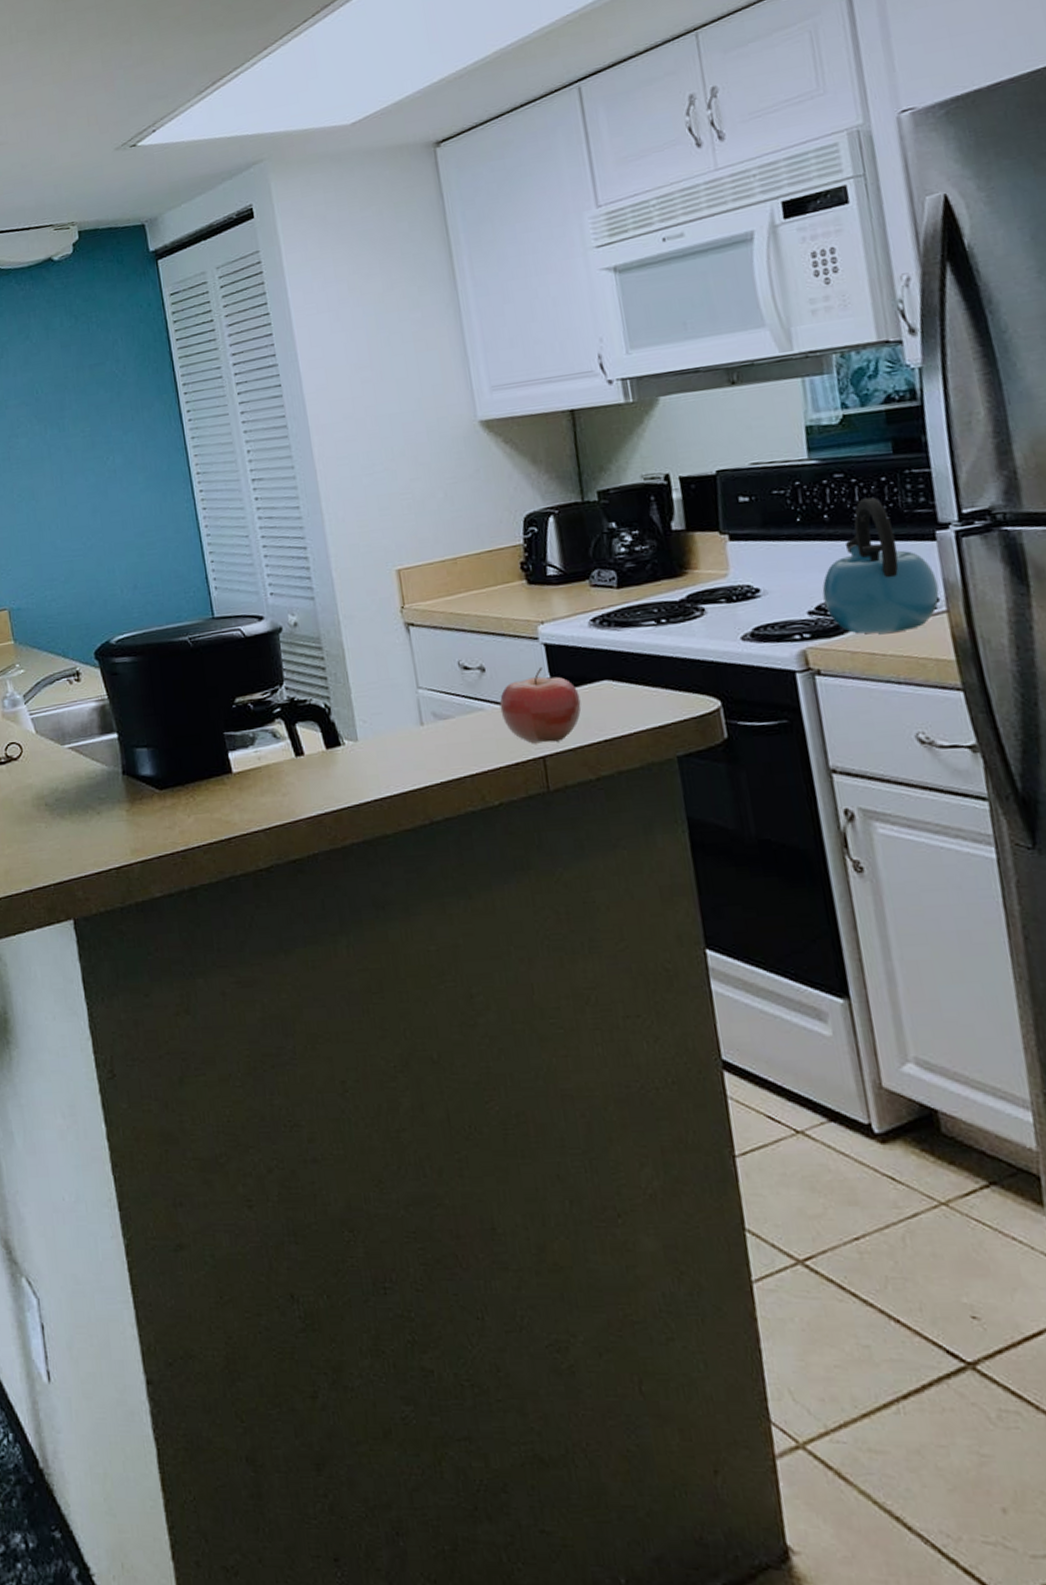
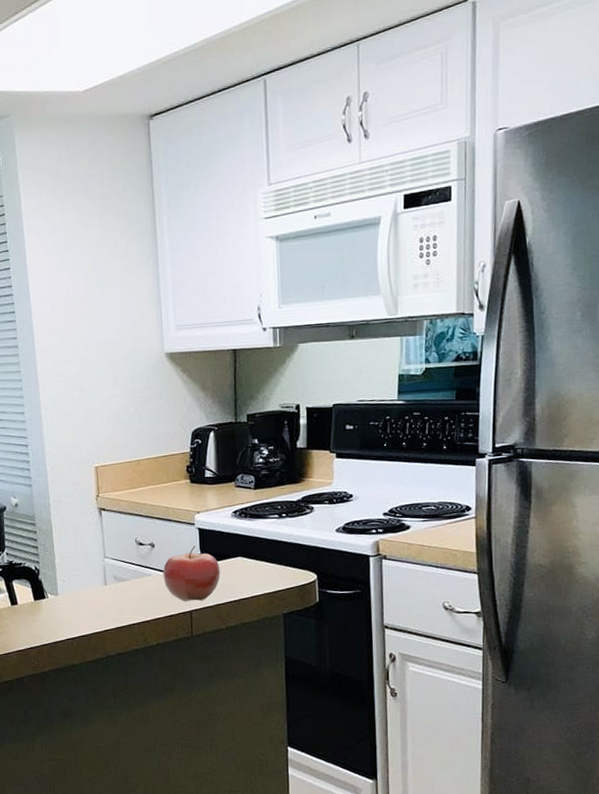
kettle: present [822,497,940,634] -> none [395,431,472,531]

